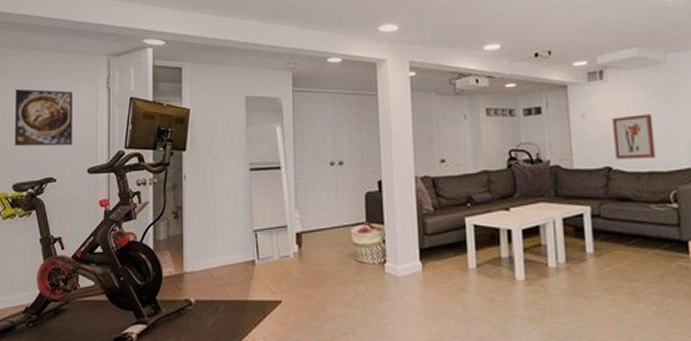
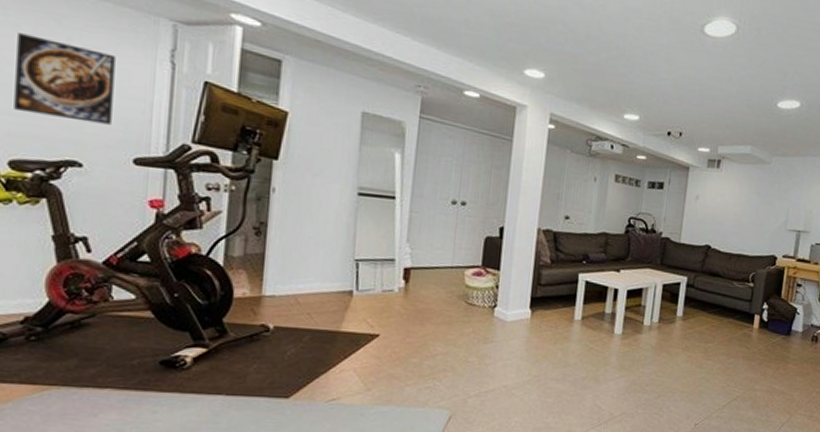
wall art: present [612,114,656,160] -> none [715,203,751,243]

